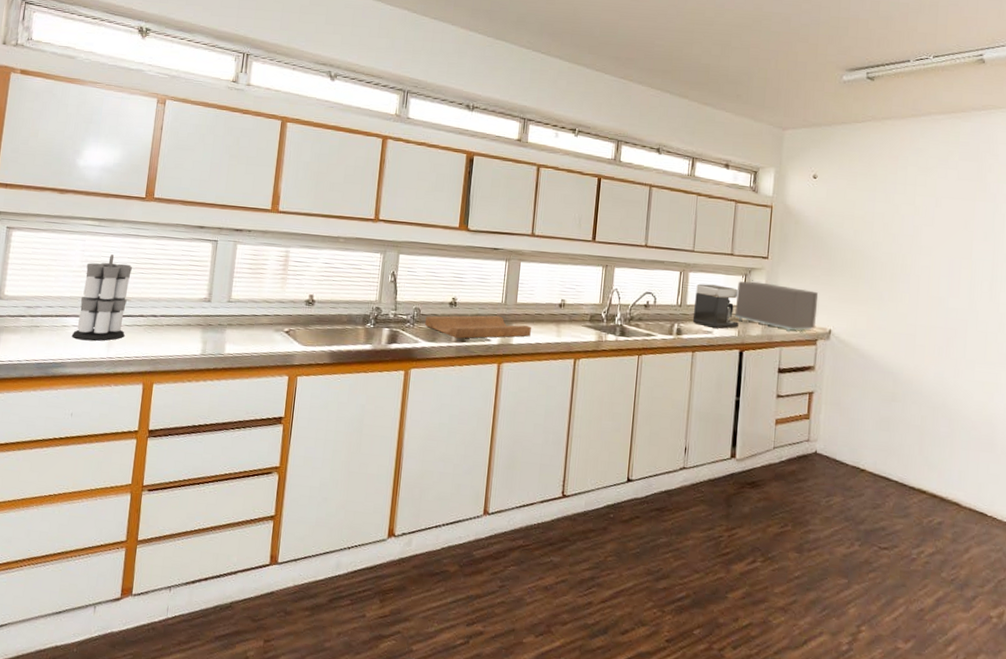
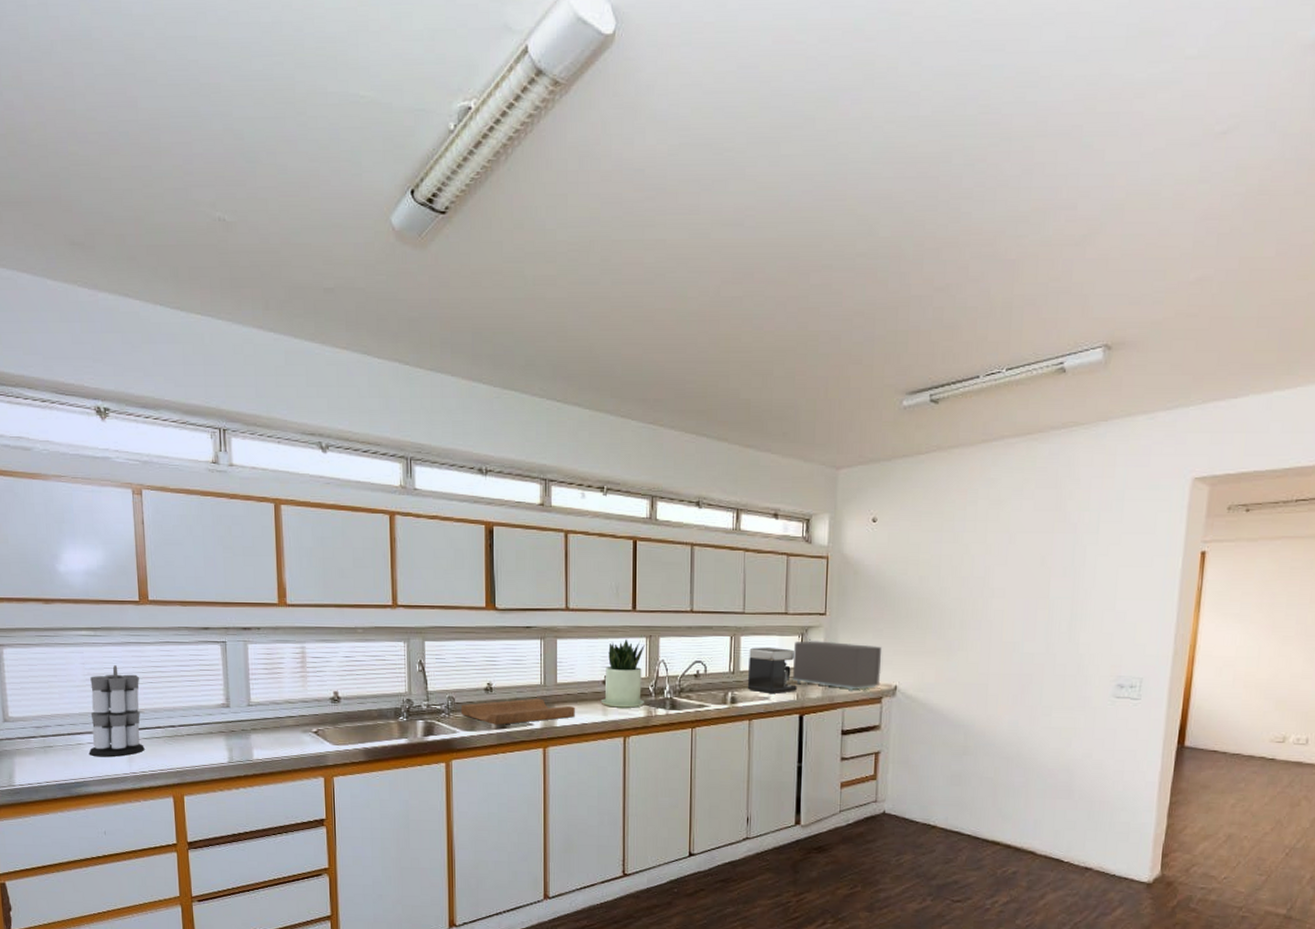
planter: none [555,266,601,332] -> present [600,639,645,708]

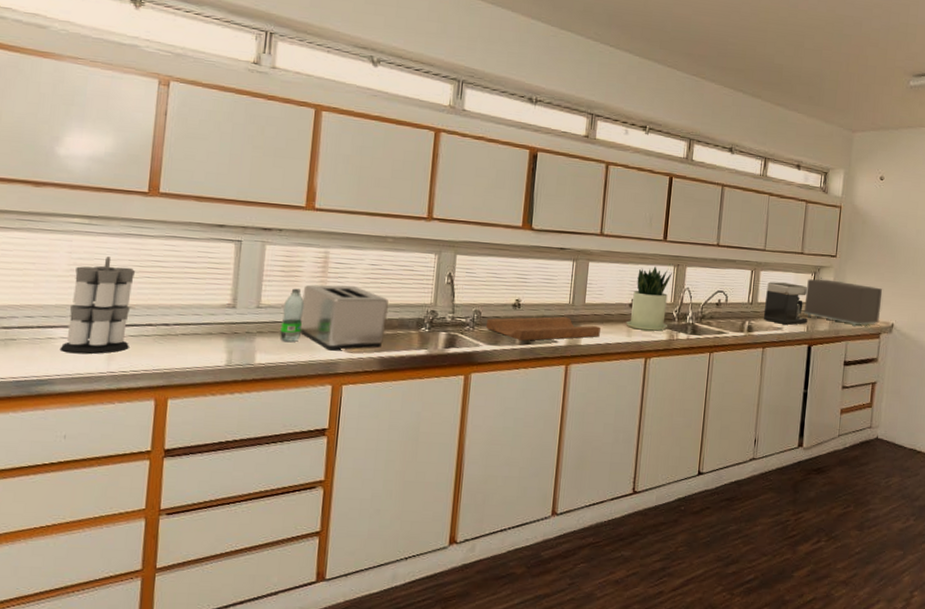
bottle: none [271,685,291,738] -> present [279,288,305,342]
toaster: none [287,678,366,744] -> present [299,284,388,351]

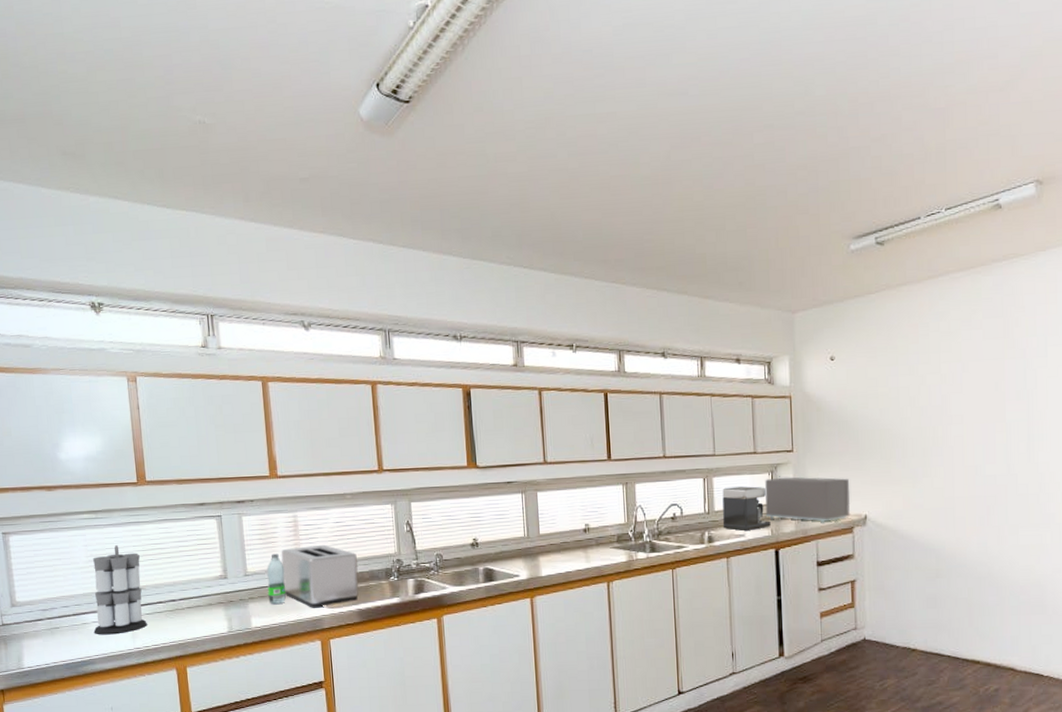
cutting board: present [486,316,601,341] -> none [449,550,559,579]
planter: present [626,266,672,331] -> none [583,487,626,554]

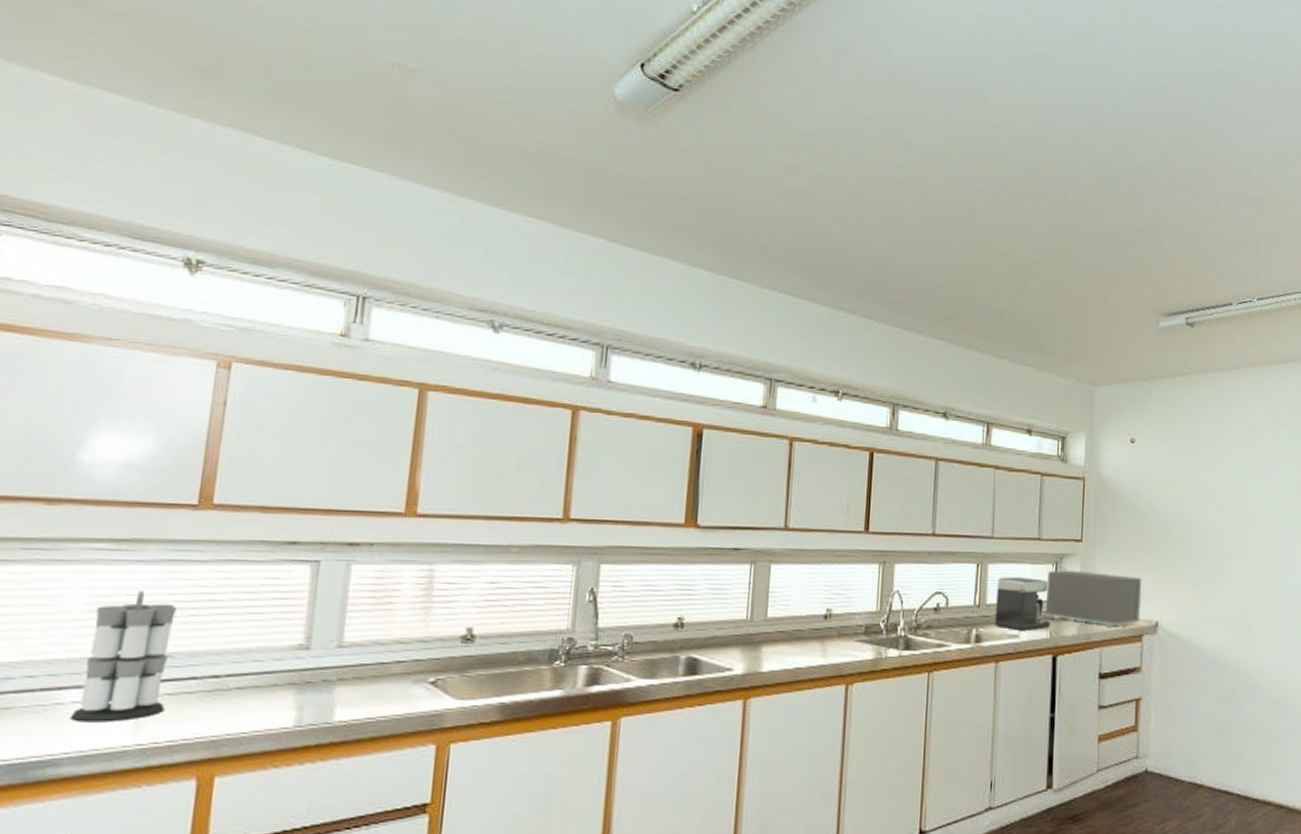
bottle: present [267,553,287,605] -> none [367,619,402,691]
toaster: present [281,544,359,608] -> none [394,611,512,698]

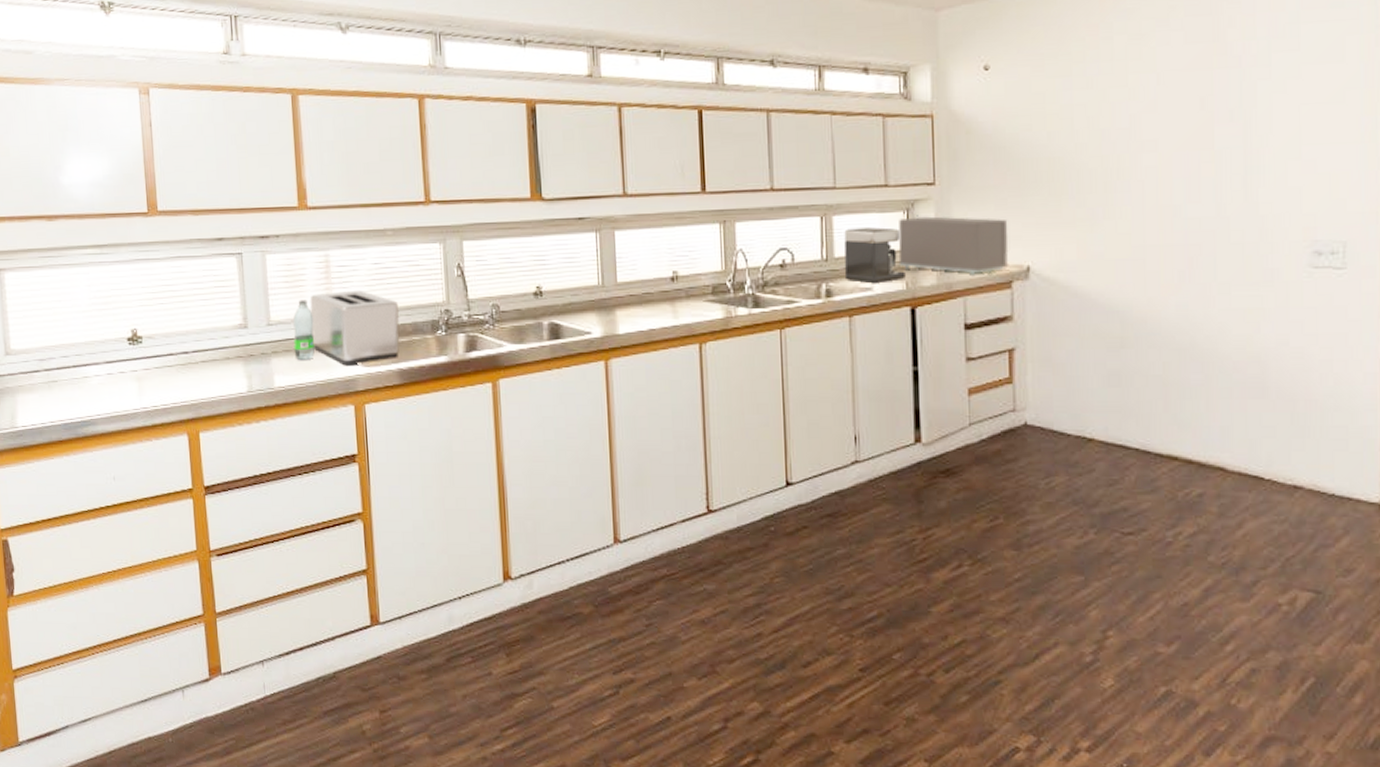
spice rack: present [69,591,176,723] -> none [95,286,156,391]
bottle: none [367,619,402,691] -> present [293,299,315,361]
toaster: none [394,611,512,698] -> present [310,289,400,366]

